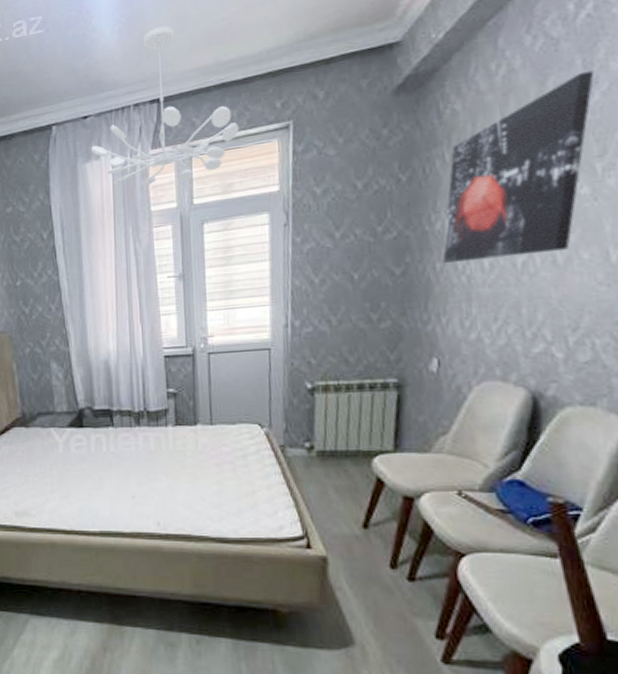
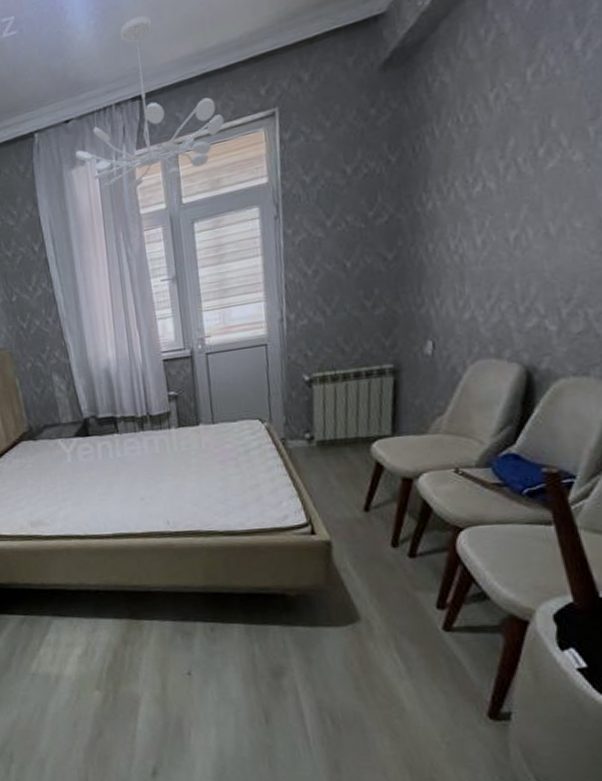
wall art: present [442,70,595,263] -> none [434,27,588,244]

